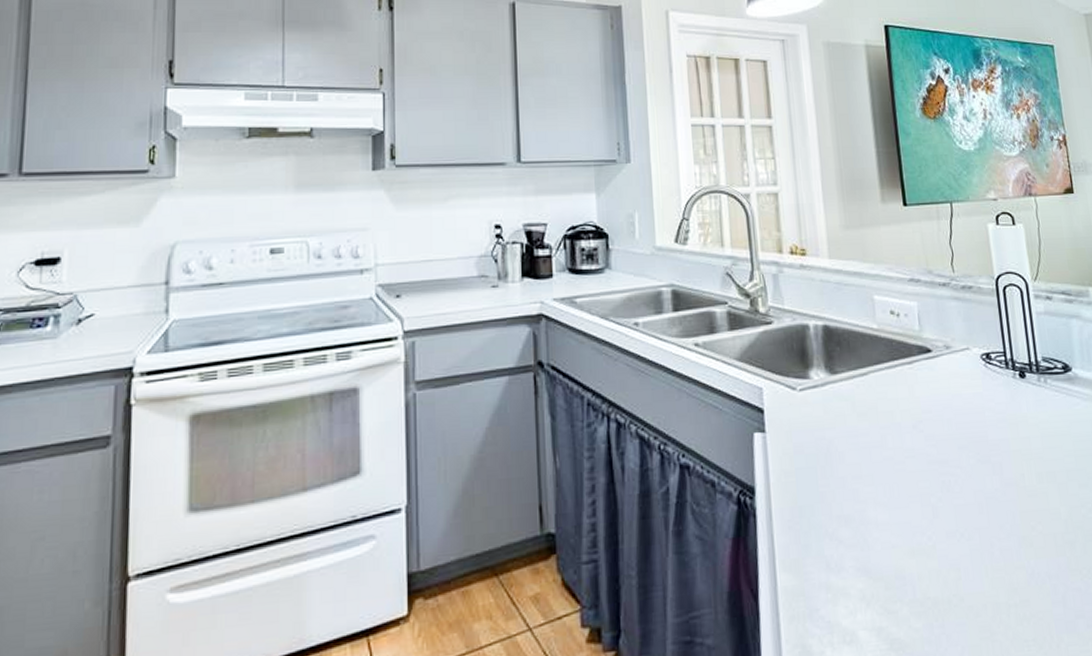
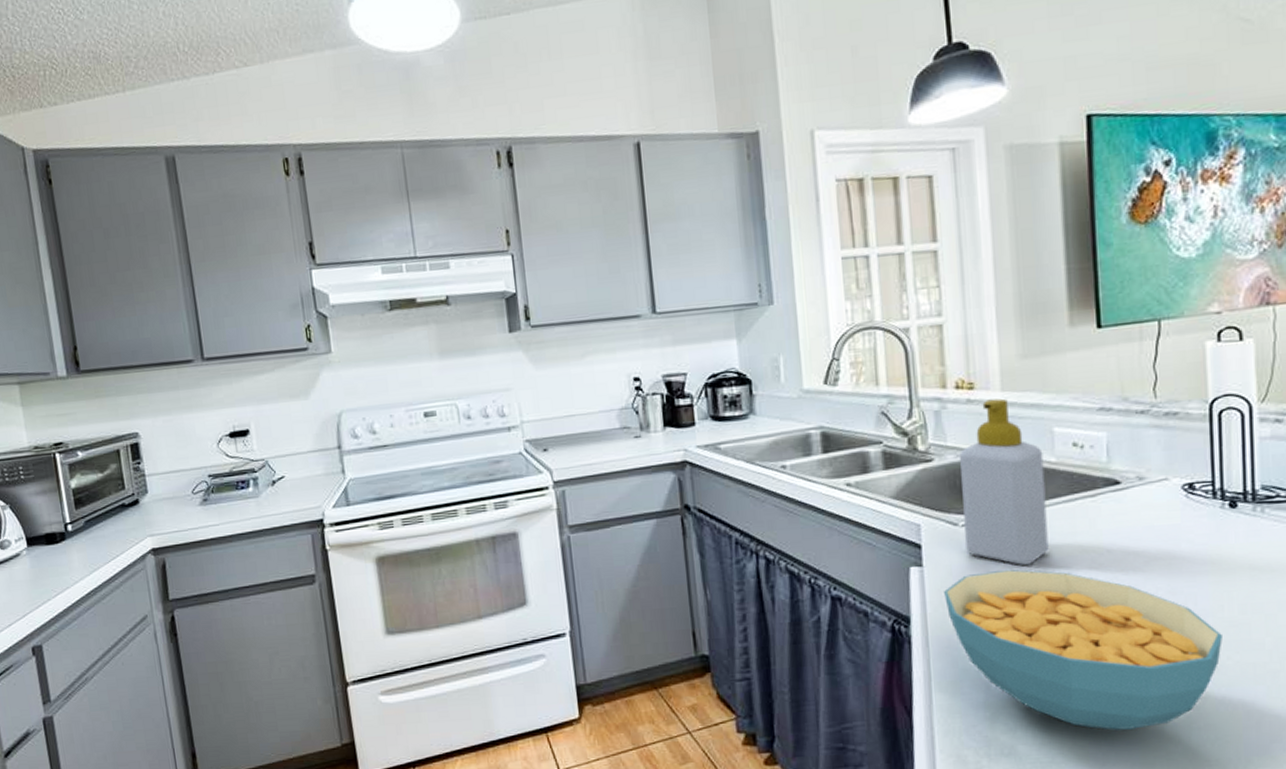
cereal bowl: none [785,436,1027,610] -> present [944,569,1223,730]
soap bottle: none [796,265,876,432] -> present [960,398,1049,565]

